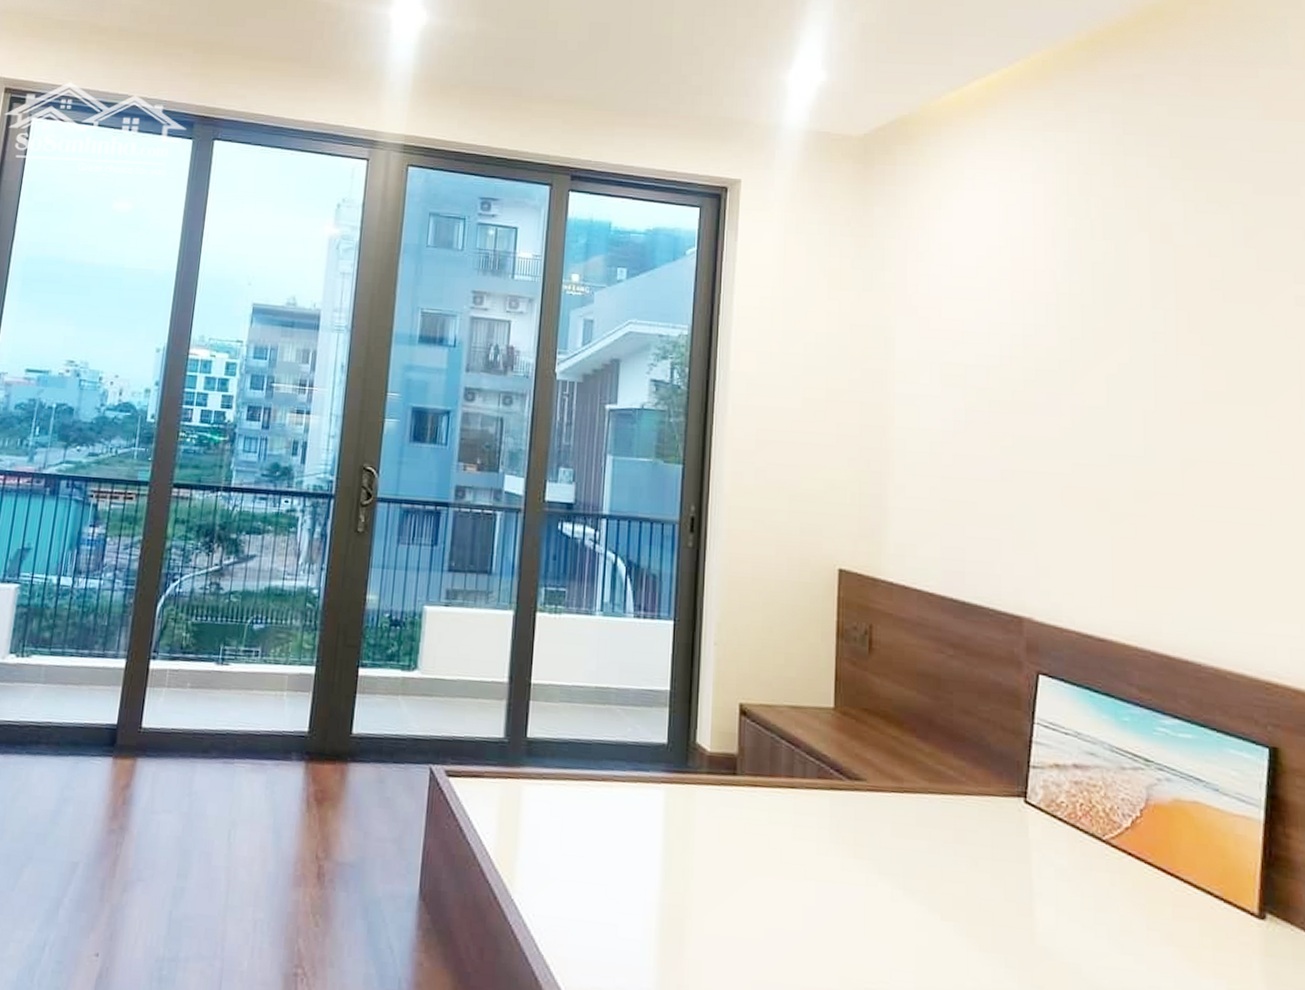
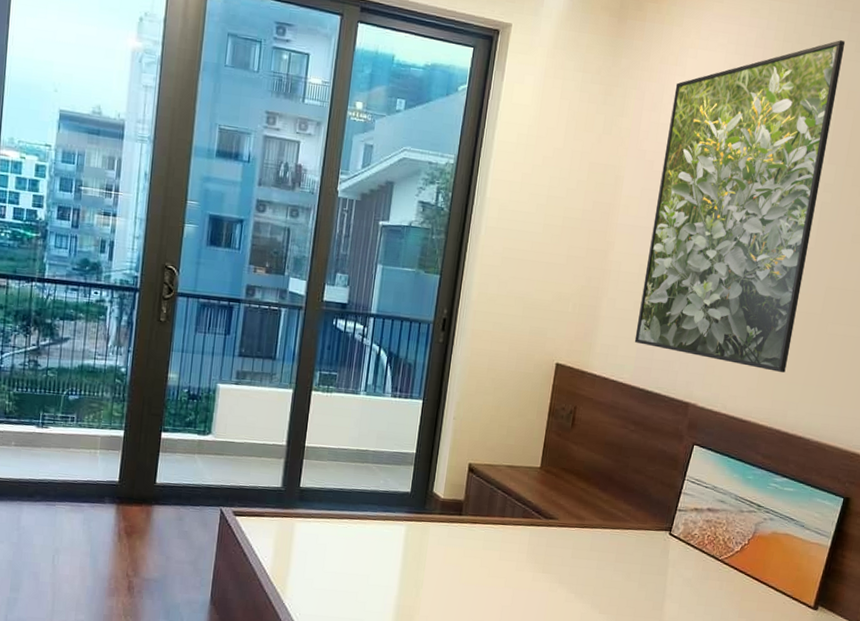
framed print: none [937,167,1149,573] -> present [634,40,846,373]

